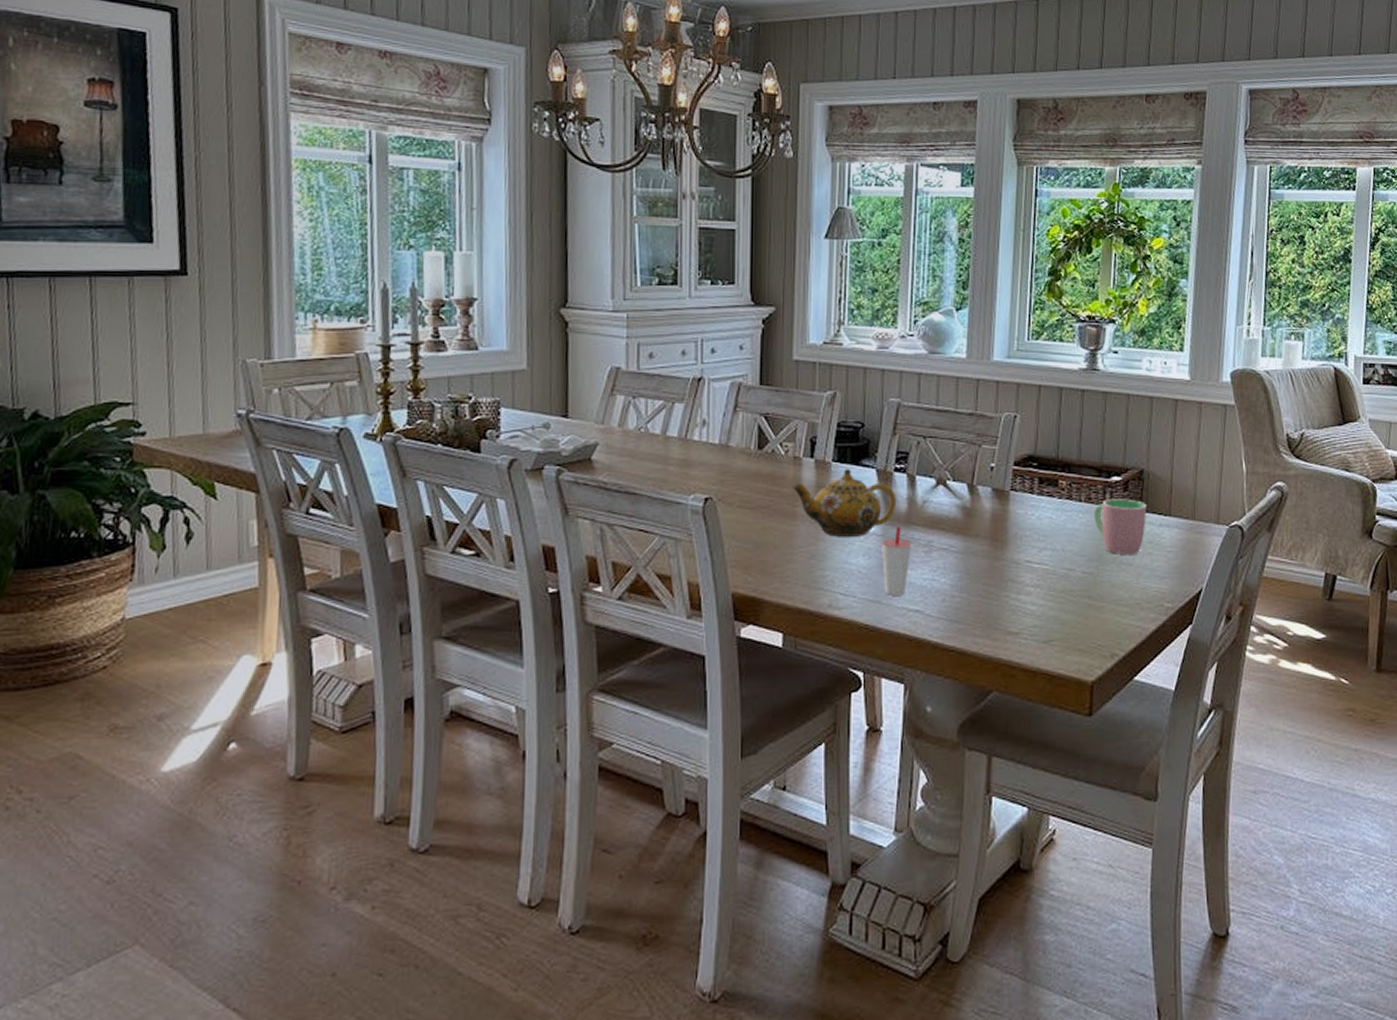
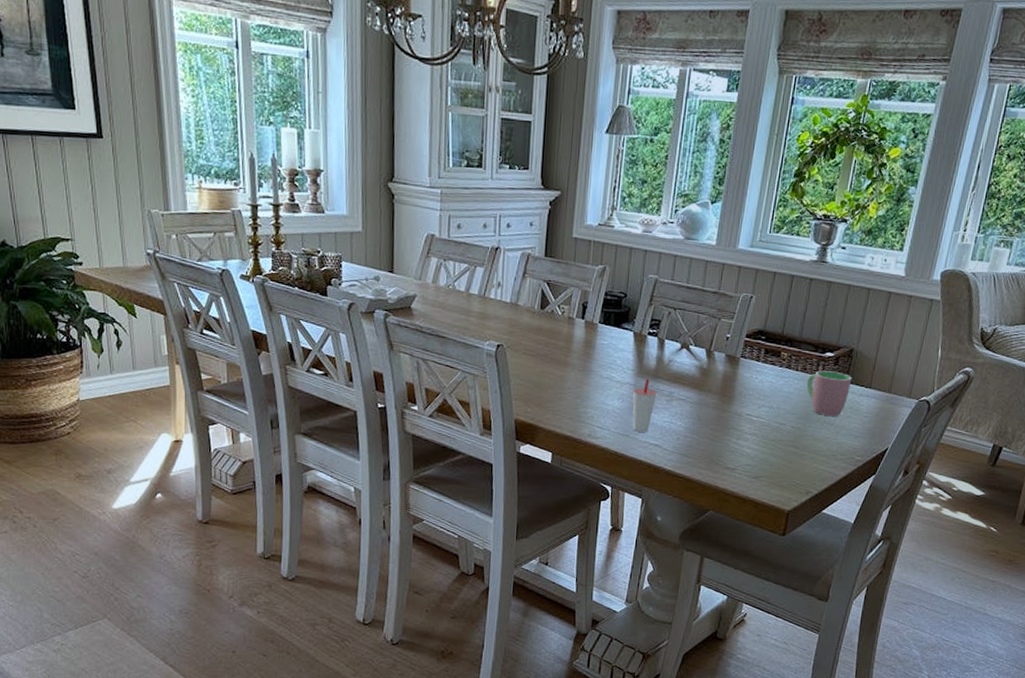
teapot: present [793,468,897,537] -> none [566,330,648,384]

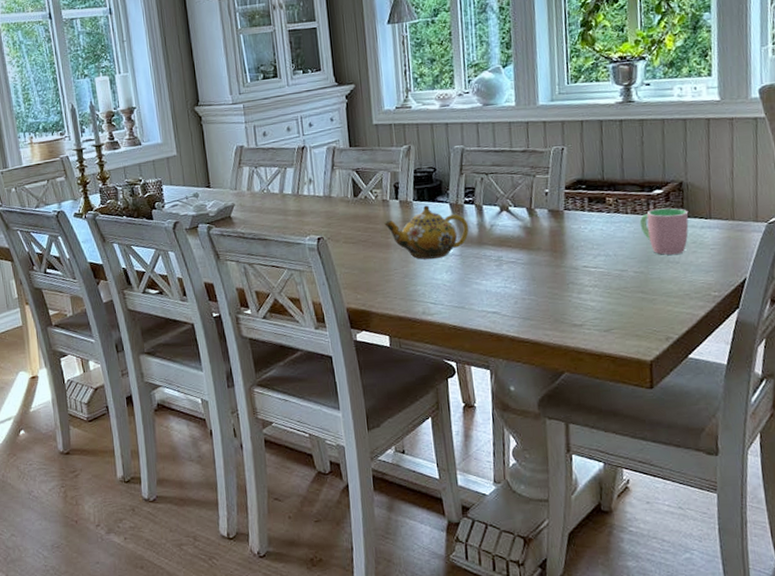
teapot: none [566,330,648,384] -> present [384,205,469,260]
cup: present [632,378,658,432] -> none [459,246,485,302]

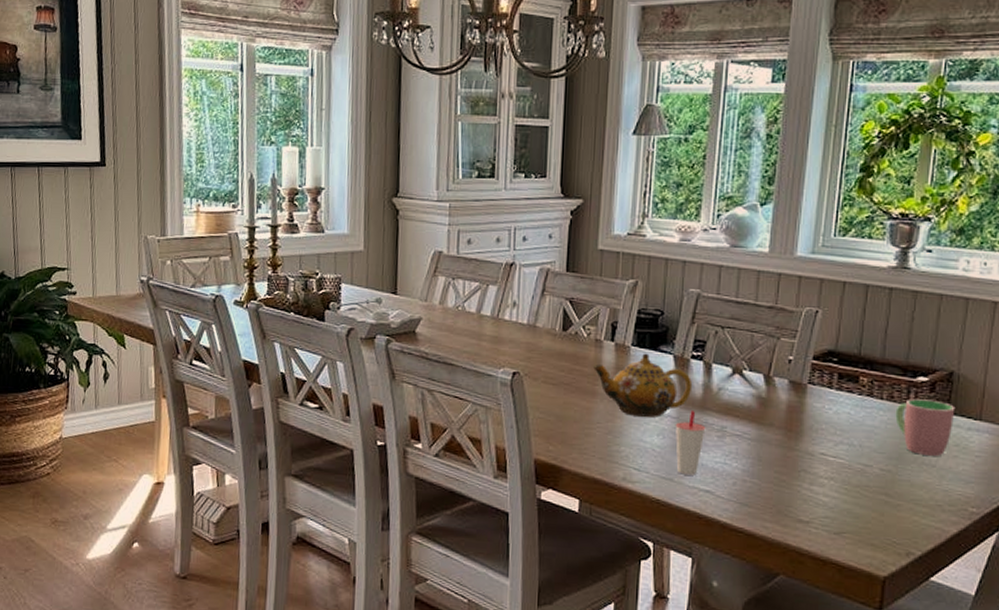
cup: none [459,246,485,302] -> present [675,409,706,475]

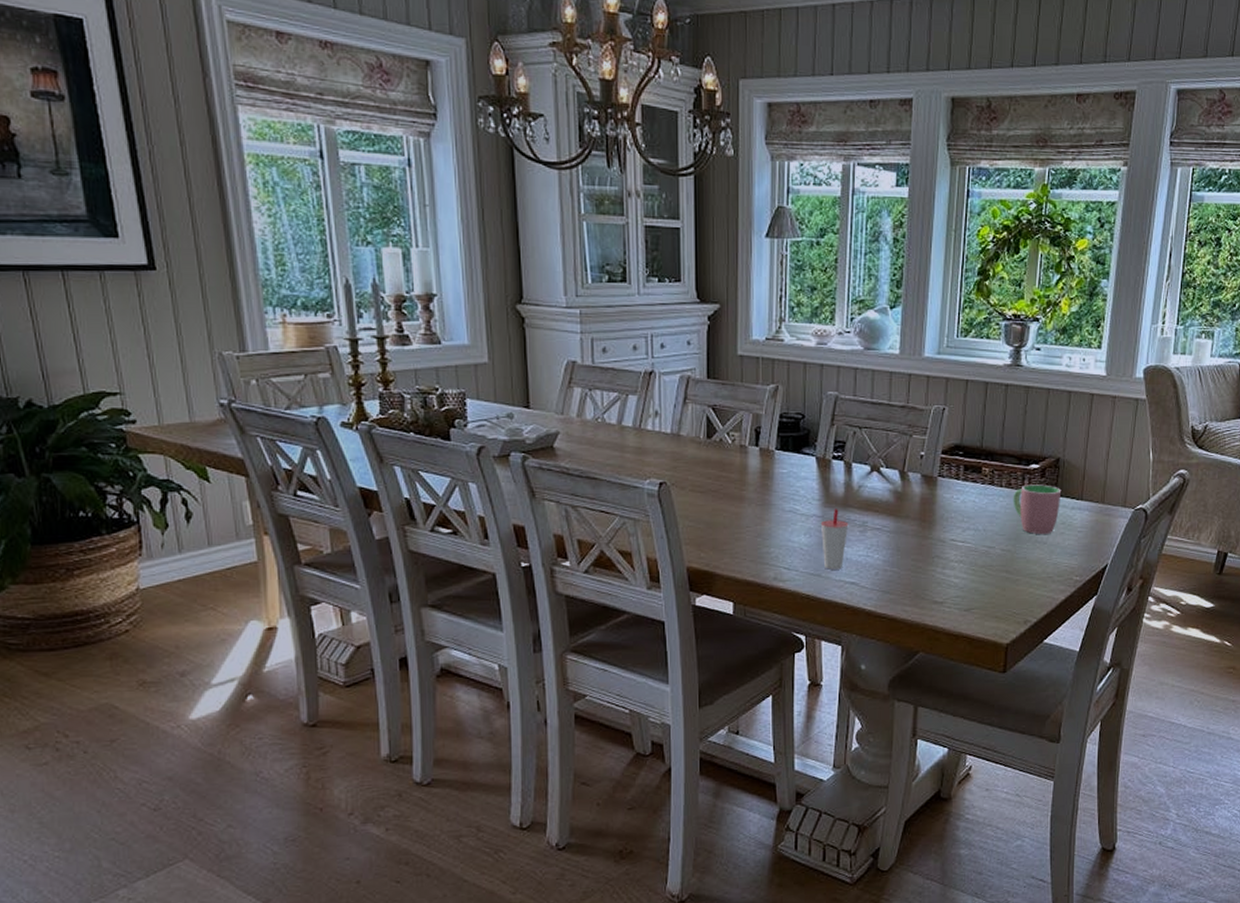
teapot: present [593,353,693,417] -> none [740,456,835,518]

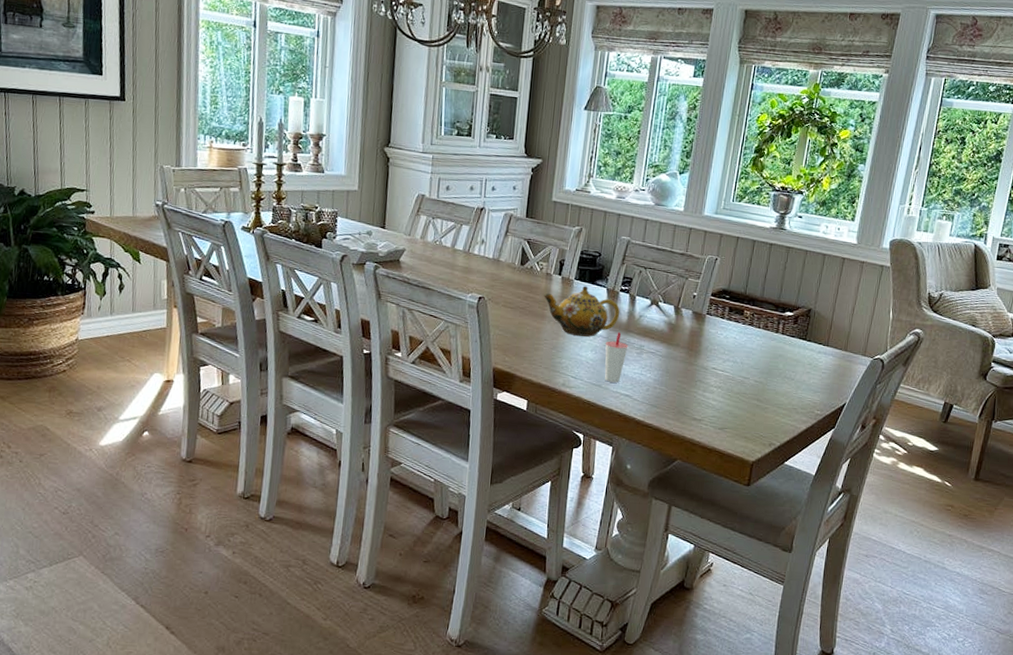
teapot: none [740,456,835,518] -> present [544,286,620,337]
cup: present [1013,484,1062,534] -> none [768,328,811,372]

